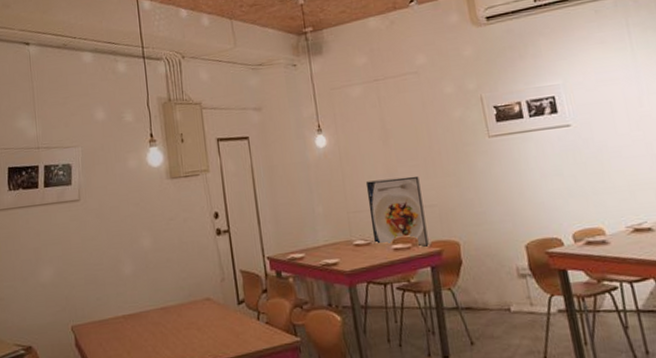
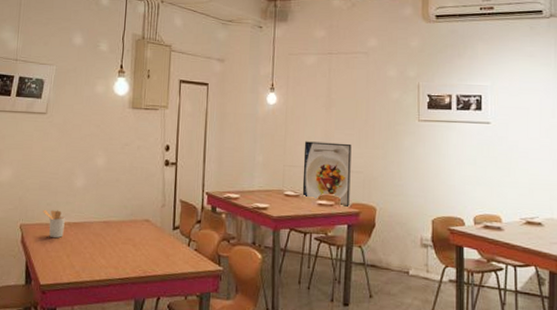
utensil holder: none [93,303,120,336] -> present [43,209,65,239]

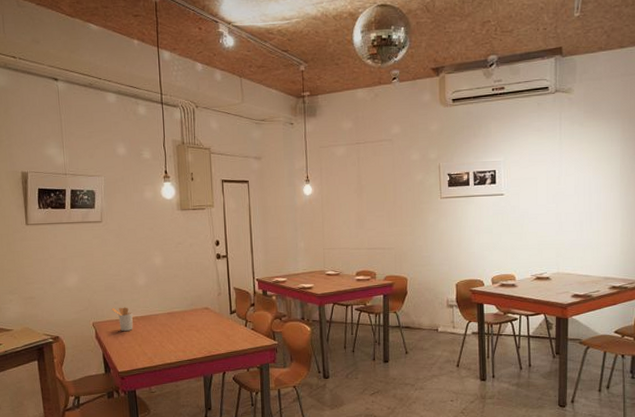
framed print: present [302,141,352,207] -> none [340,224,384,279]

